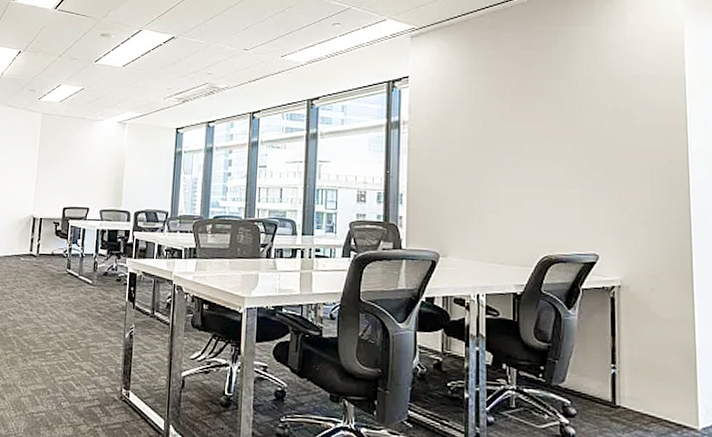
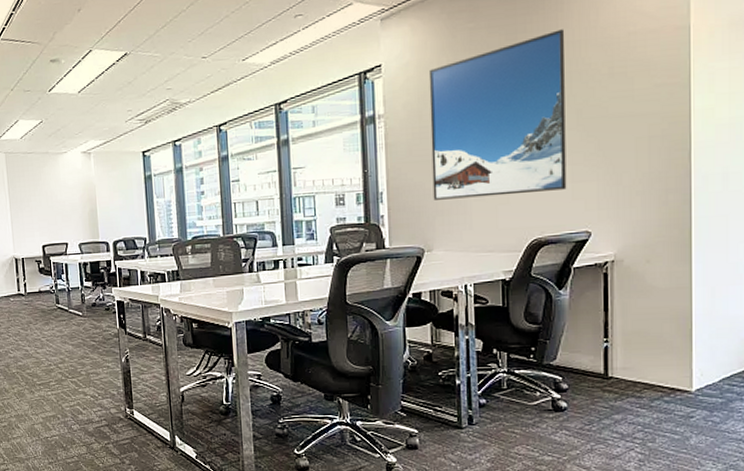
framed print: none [450,65,576,211] -> present [428,29,567,200]

